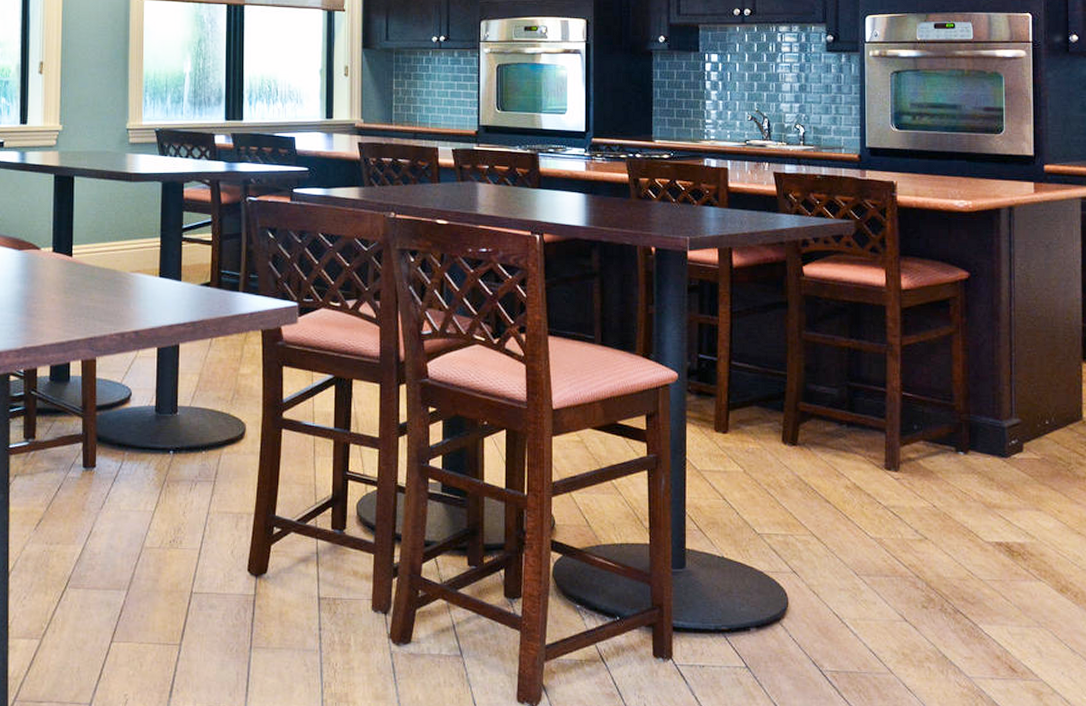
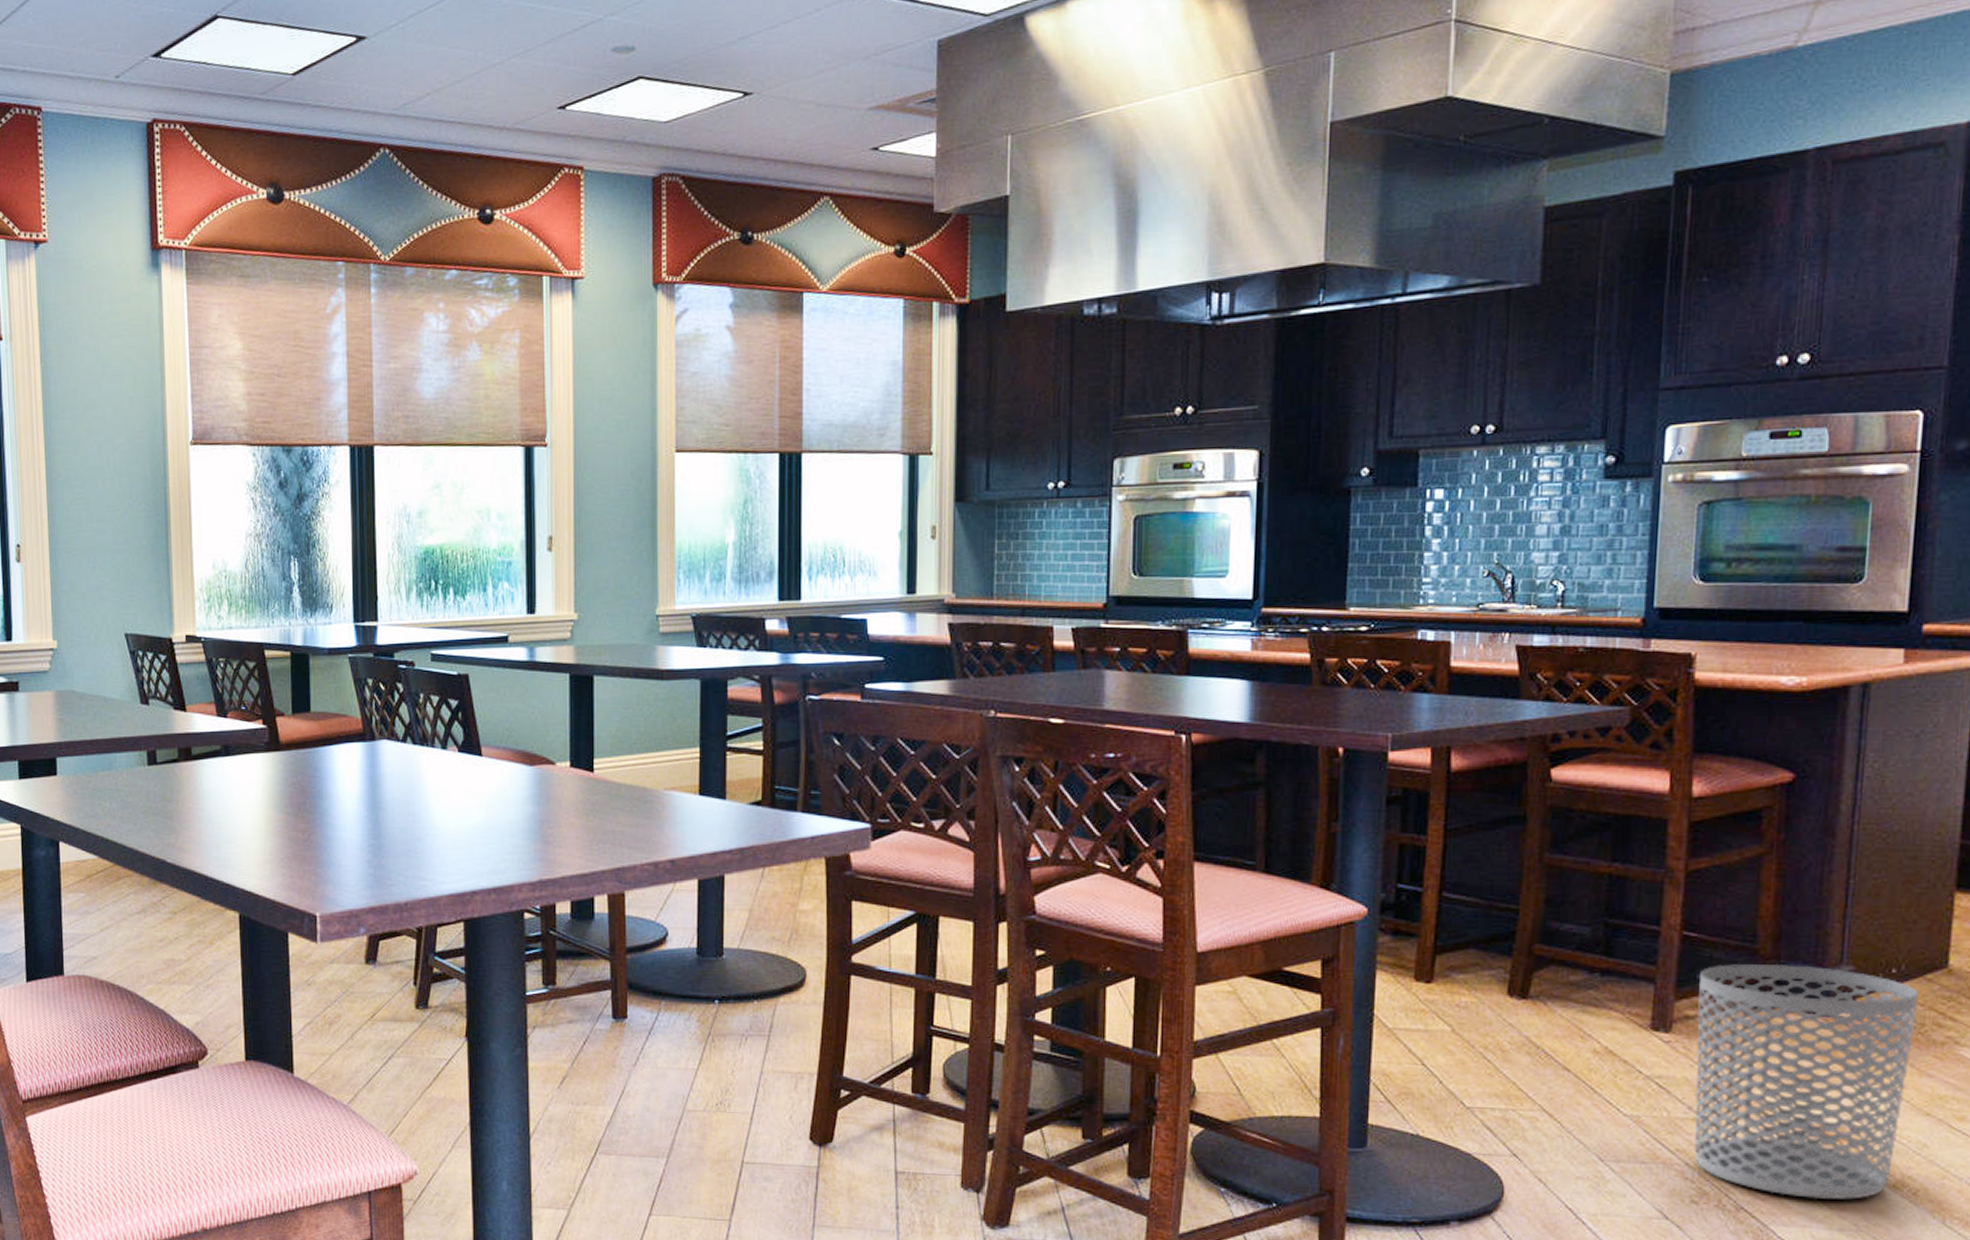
waste bin: none [916,417,1066,602] -> present [1693,963,1919,1200]

